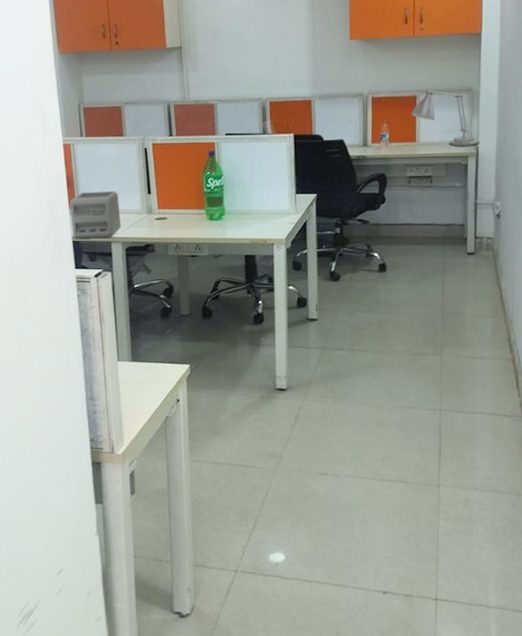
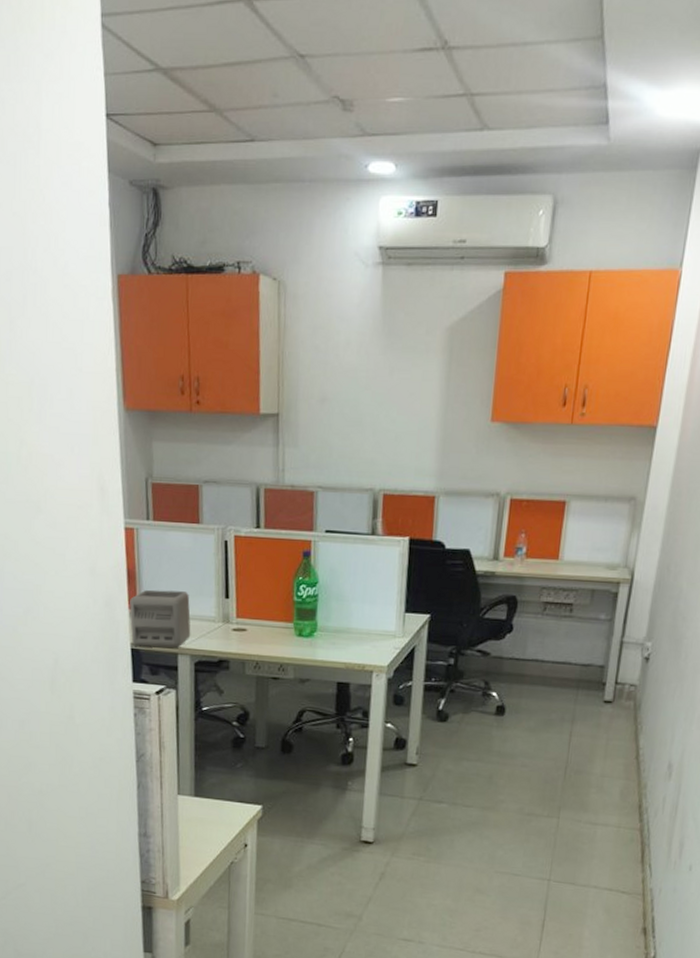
desk lamp: present [410,89,480,147] -> none [555,493,637,571]

